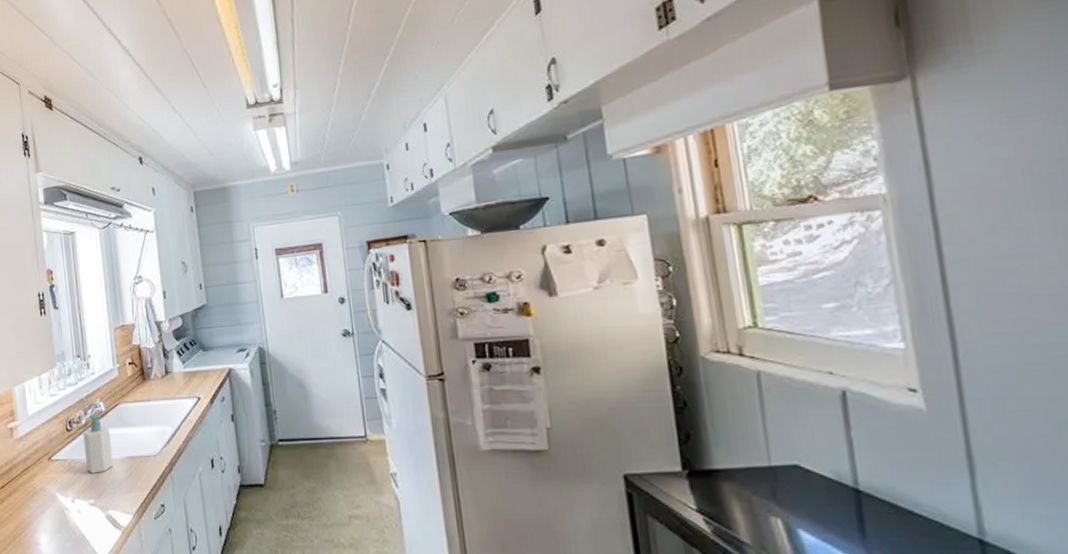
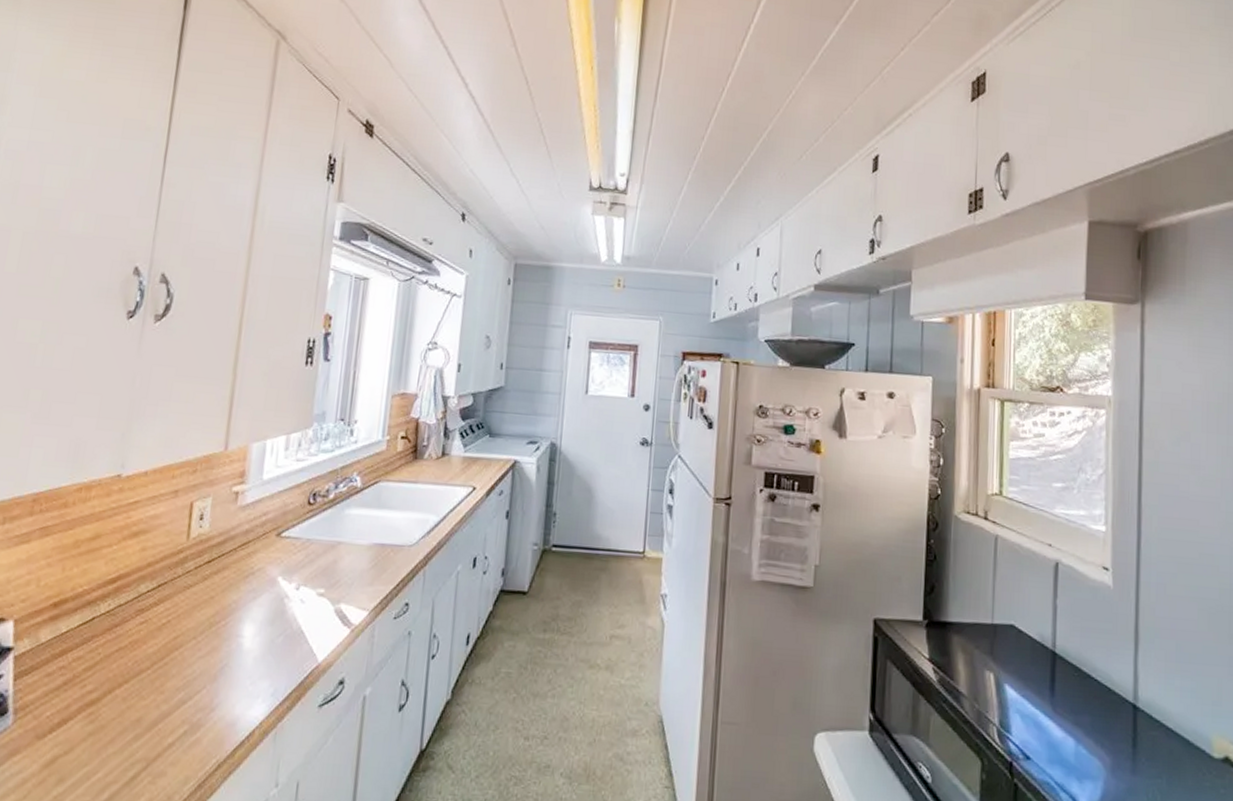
soap bottle: present [83,413,113,473] -> none [323,487,362,559]

